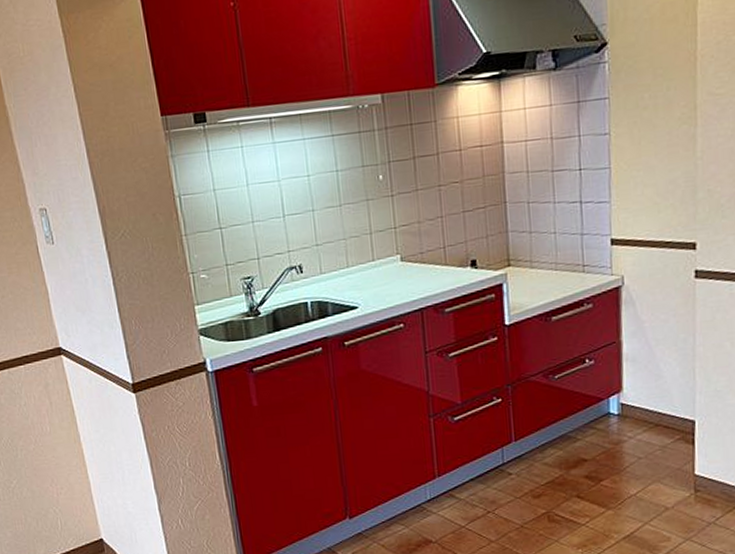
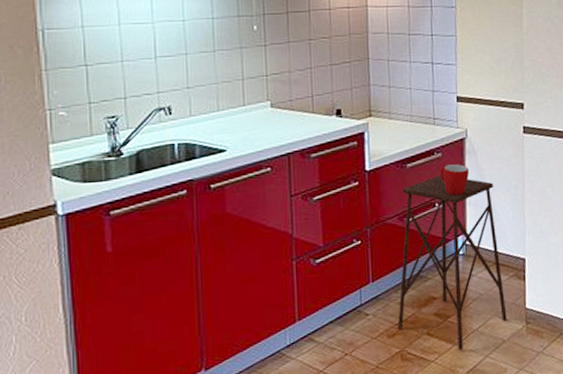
side table: none [543,328,671,516] -> present [397,175,507,351]
mug: none [591,315,627,351] -> present [440,164,470,196]

